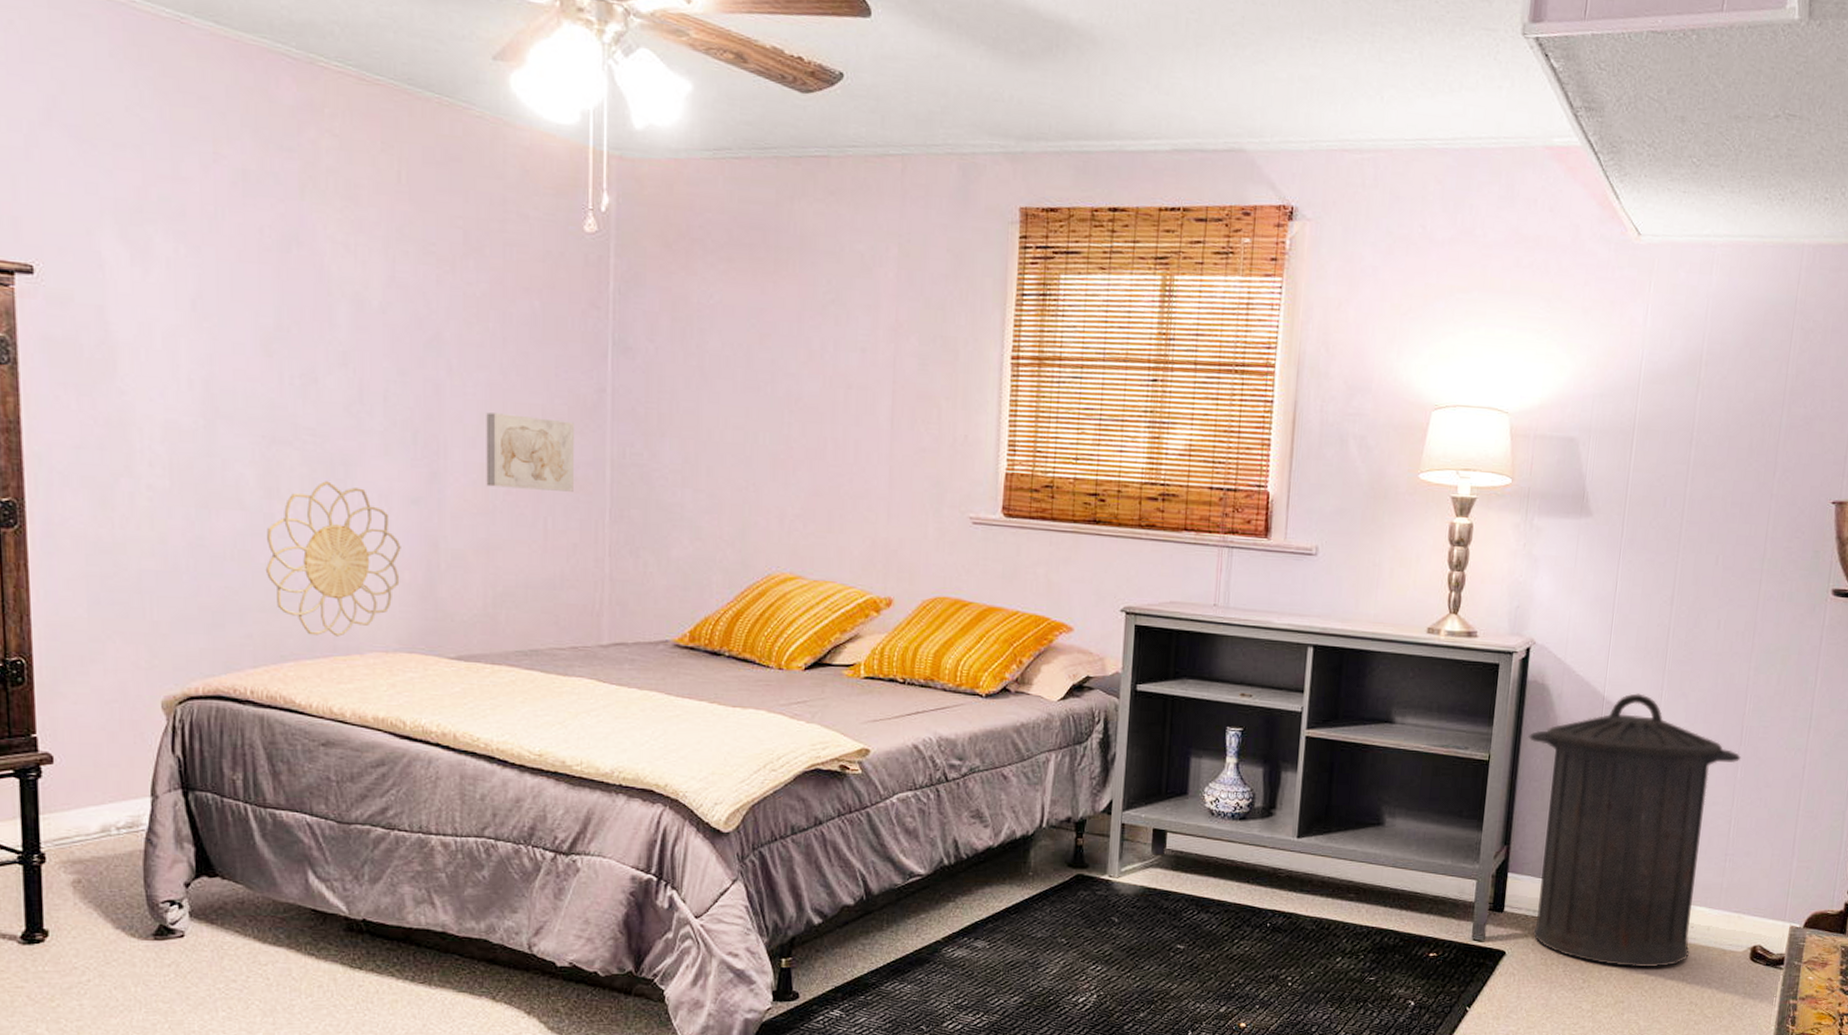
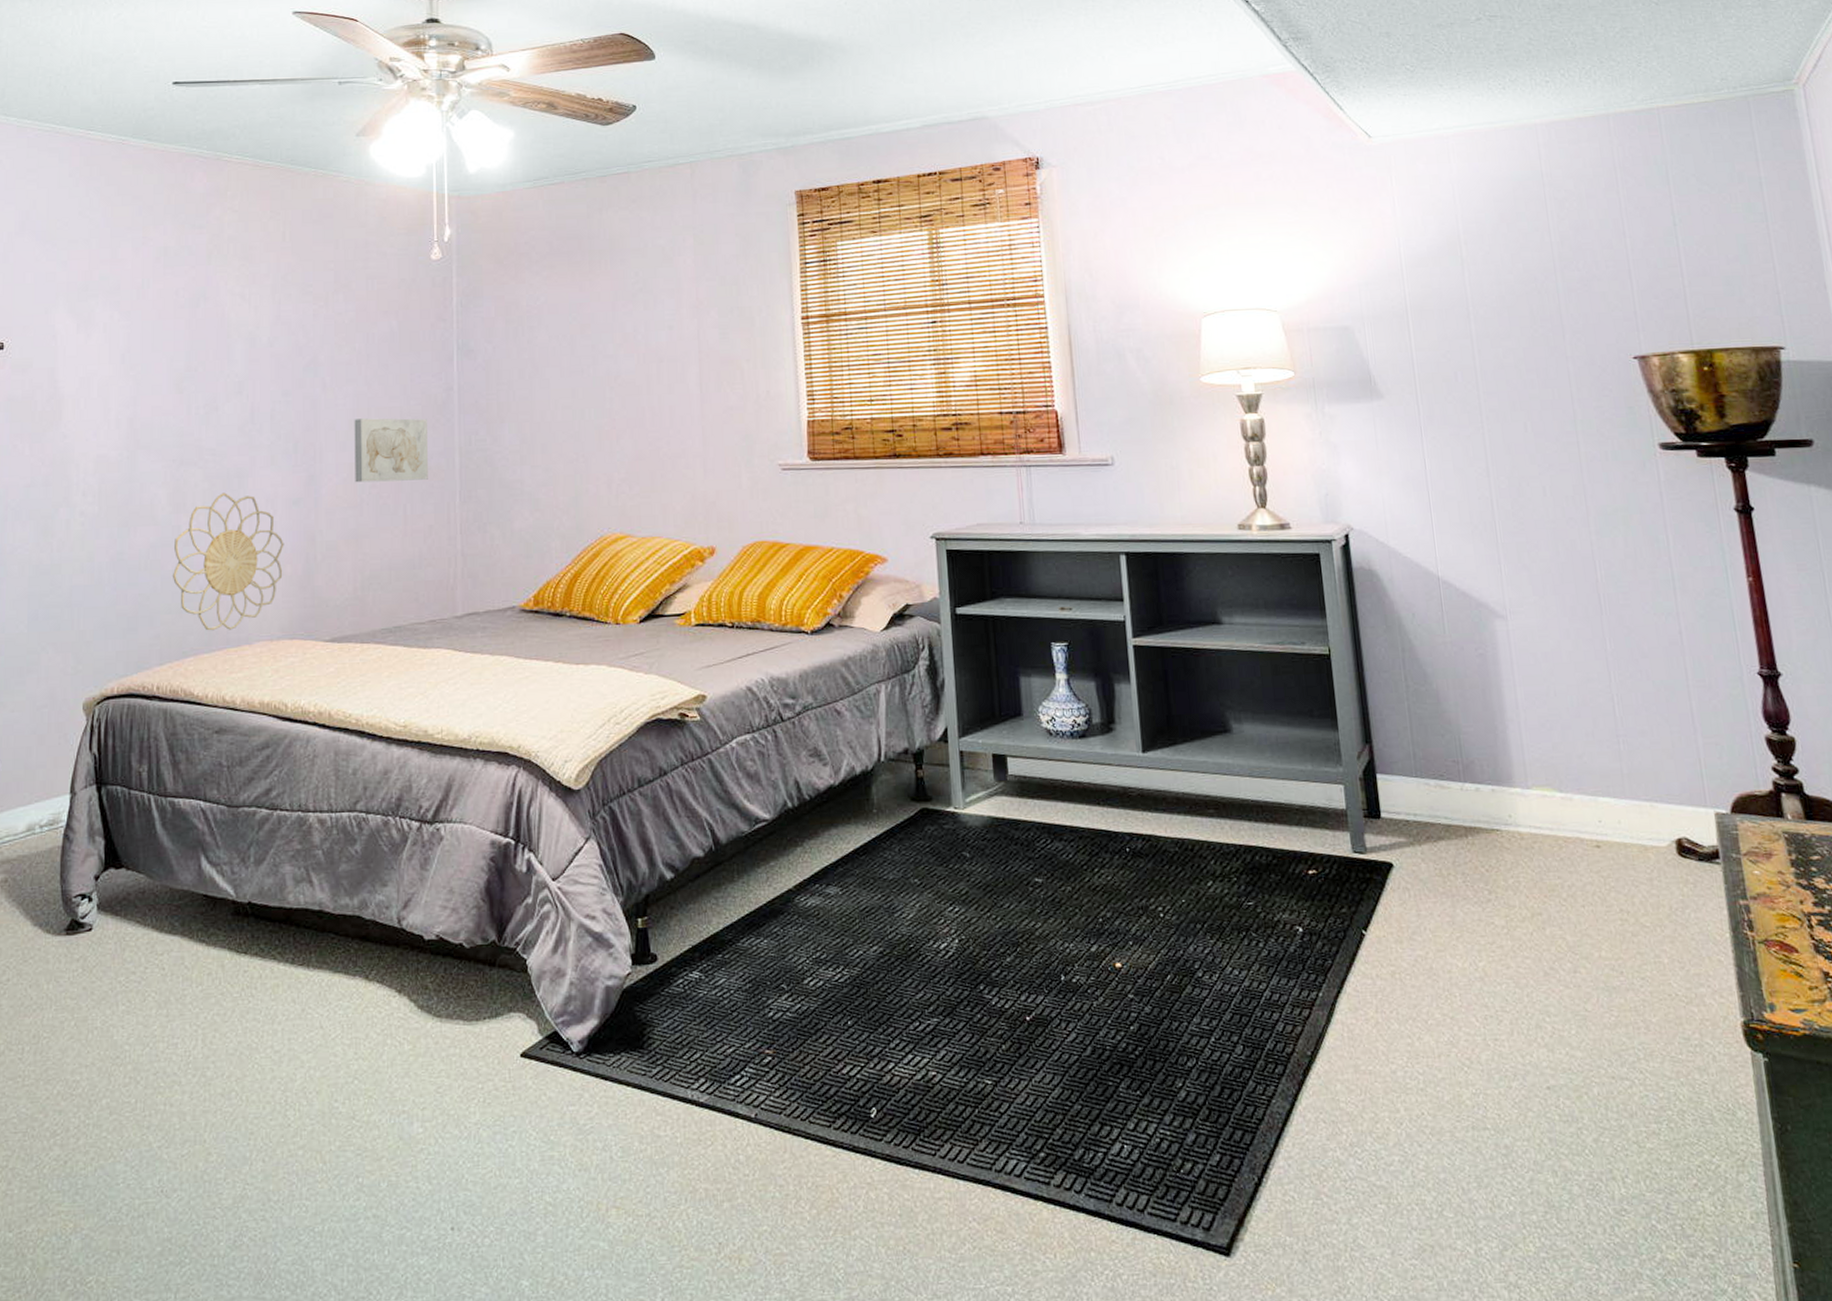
trash can: present [1528,693,1742,968] -> none [1366,570,1607,873]

